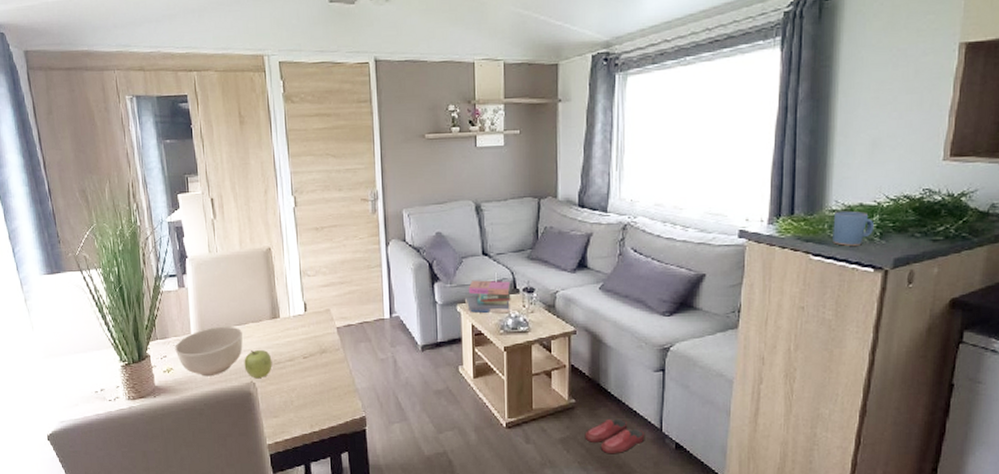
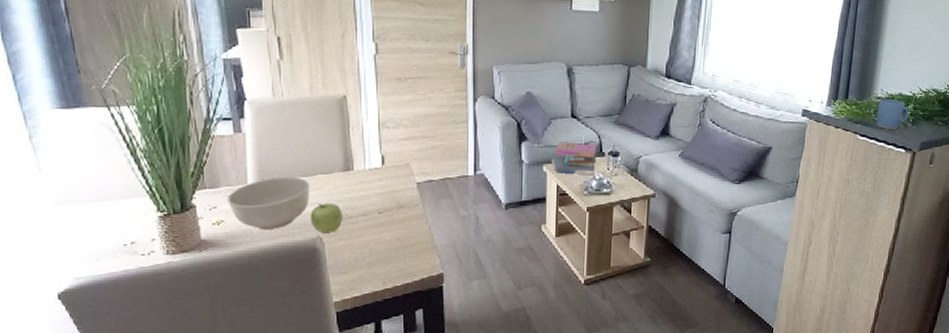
slippers: present [585,418,645,454] -> none [656,276,710,309]

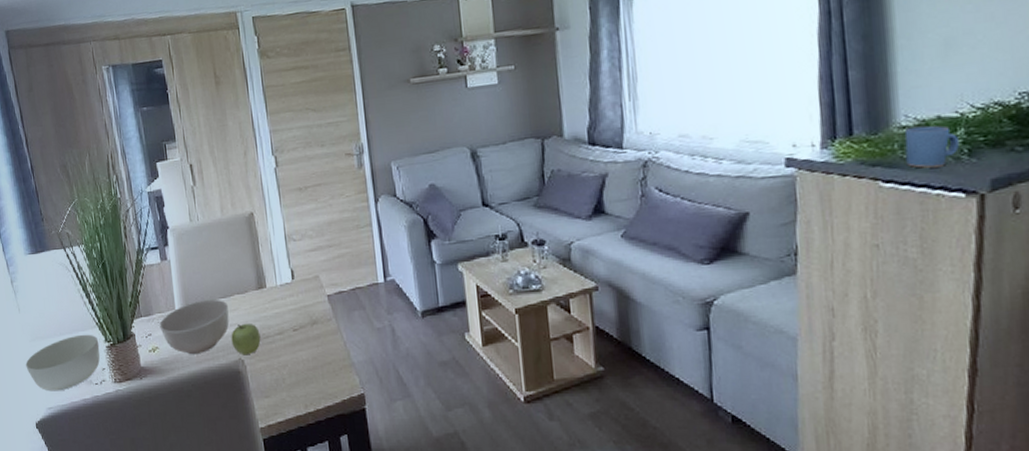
bowl: none [46,202,150,261] -> present [25,334,101,392]
books: present [552,141,597,176] -> none [467,233,519,272]

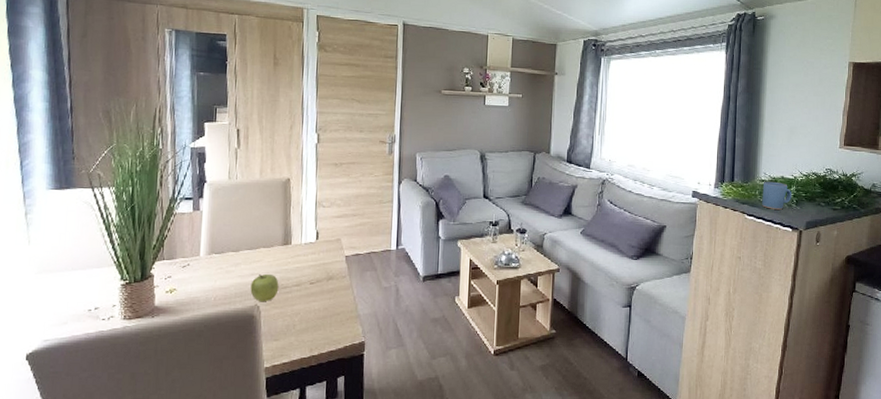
bowl: present [25,334,101,392] -> none [26,271,114,324]
bowl: present [159,299,230,355] -> none [181,249,252,298]

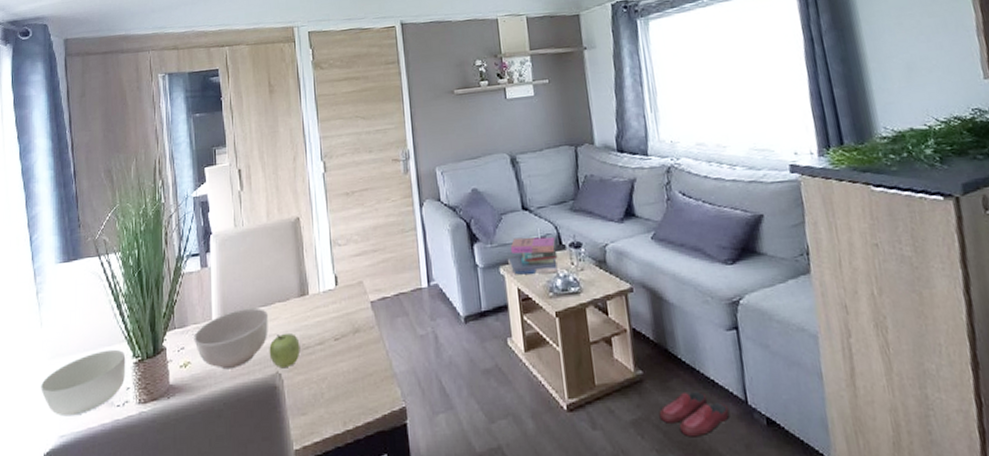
bowl: none [26,271,114,324] -> present [41,349,126,417]
bowl: none [181,249,252,298] -> present [194,307,268,370]
books: none [466,219,507,251] -> present [508,236,558,275]
slippers: none [562,348,613,381] -> present [659,391,730,438]
mug: present [762,181,793,210] -> none [885,136,932,174]

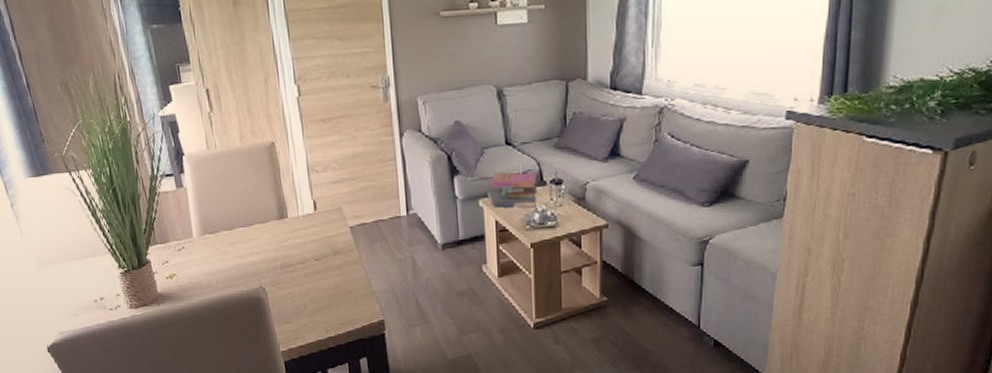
bowl: present [41,349,126,417] -> none [32,260,114,317]
bowl: present [194,307,268,370] -> none [176,228,250,282]
fruit: present [269,334,300,369] -> none [251,253,282,283]
slippers: present [659,391,730,438] -> none [617,316,682,354]

